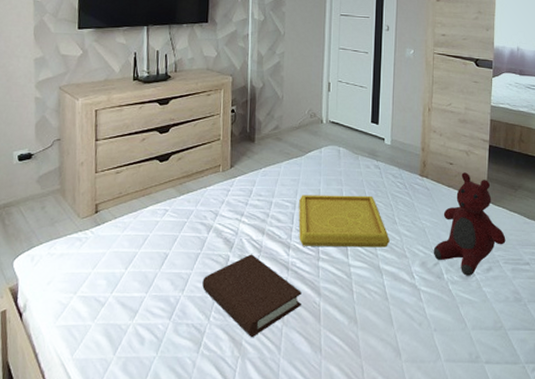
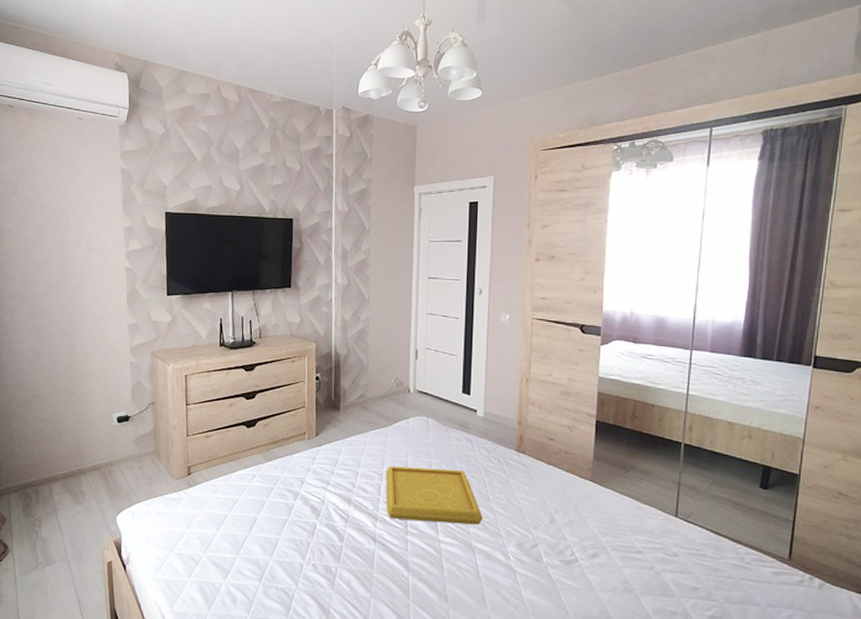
book: present [202,254,302,338] -> none [290,523,390,607]
teddy bear: present [433,172,506,276] -> none [531,449,615,561]

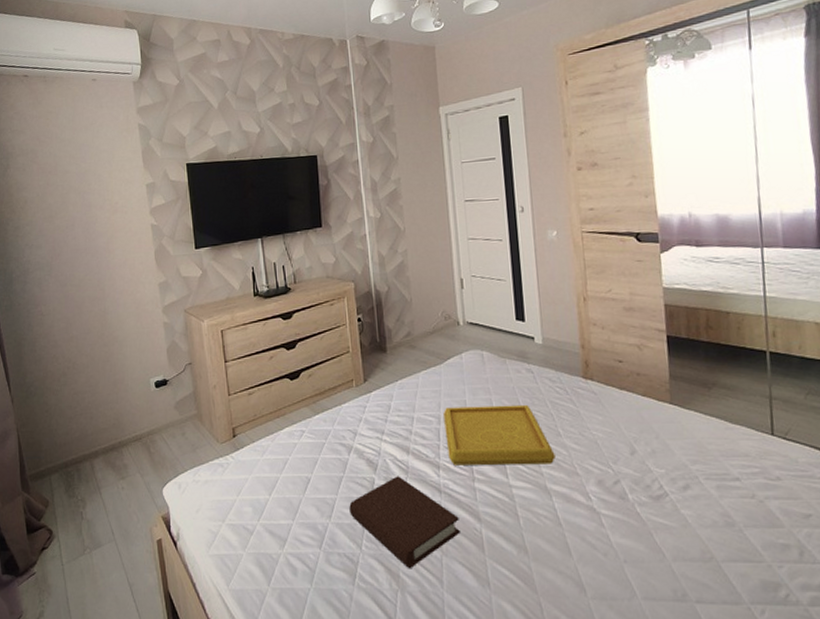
book: none [290,523,390,607] -> present [349,476,460,569]

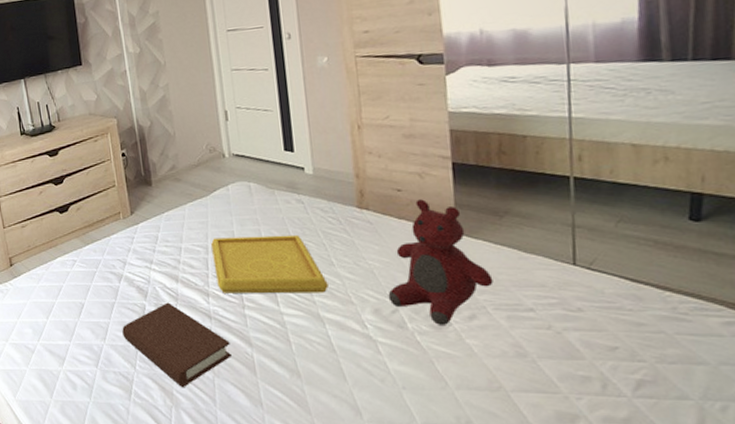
teddy bear: none [610,370,704,496] -> present [388,199,494,325]

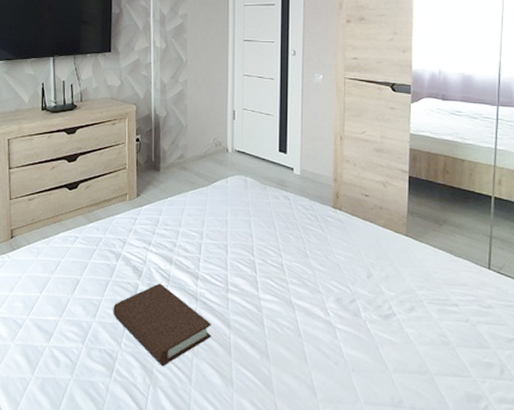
serving tray: present [211,234,329,294] -> none [206,225,302,282]
teddy bear: present [388,199,494,325] -> none [349,205,430,315]

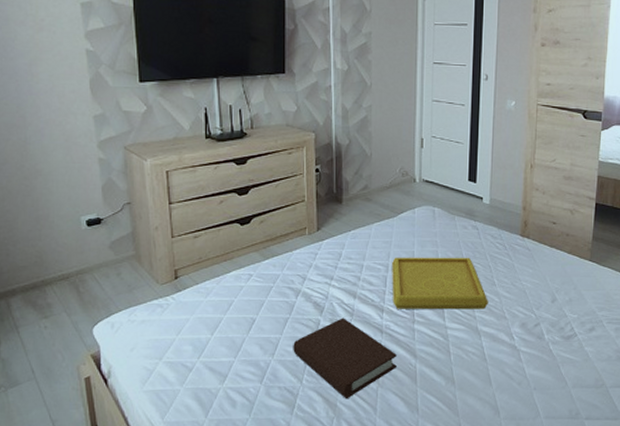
serving tray: none [206,225,302,282] -> present [392,257,488,310]

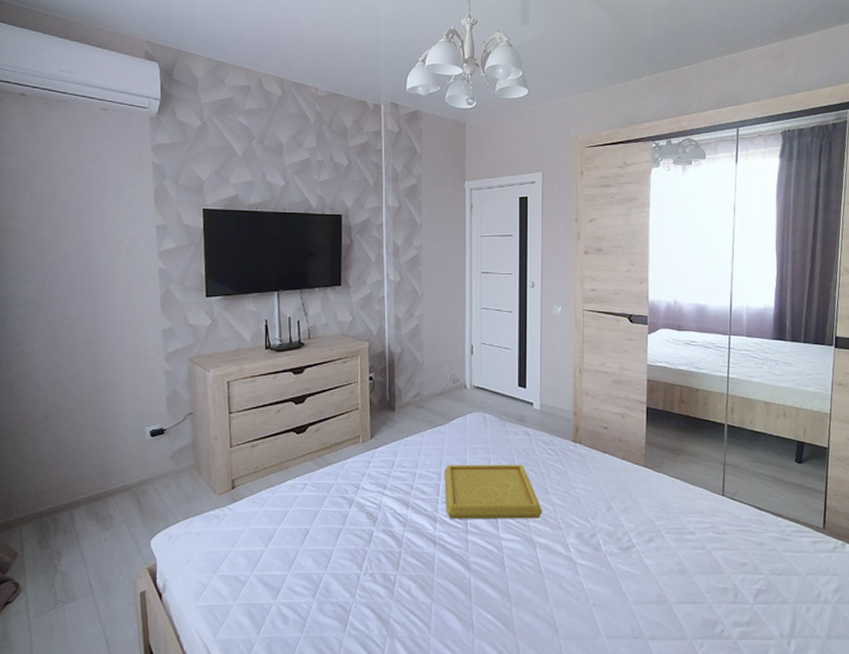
book: present [293,318,397,399] -> none [346,528,450,616]

